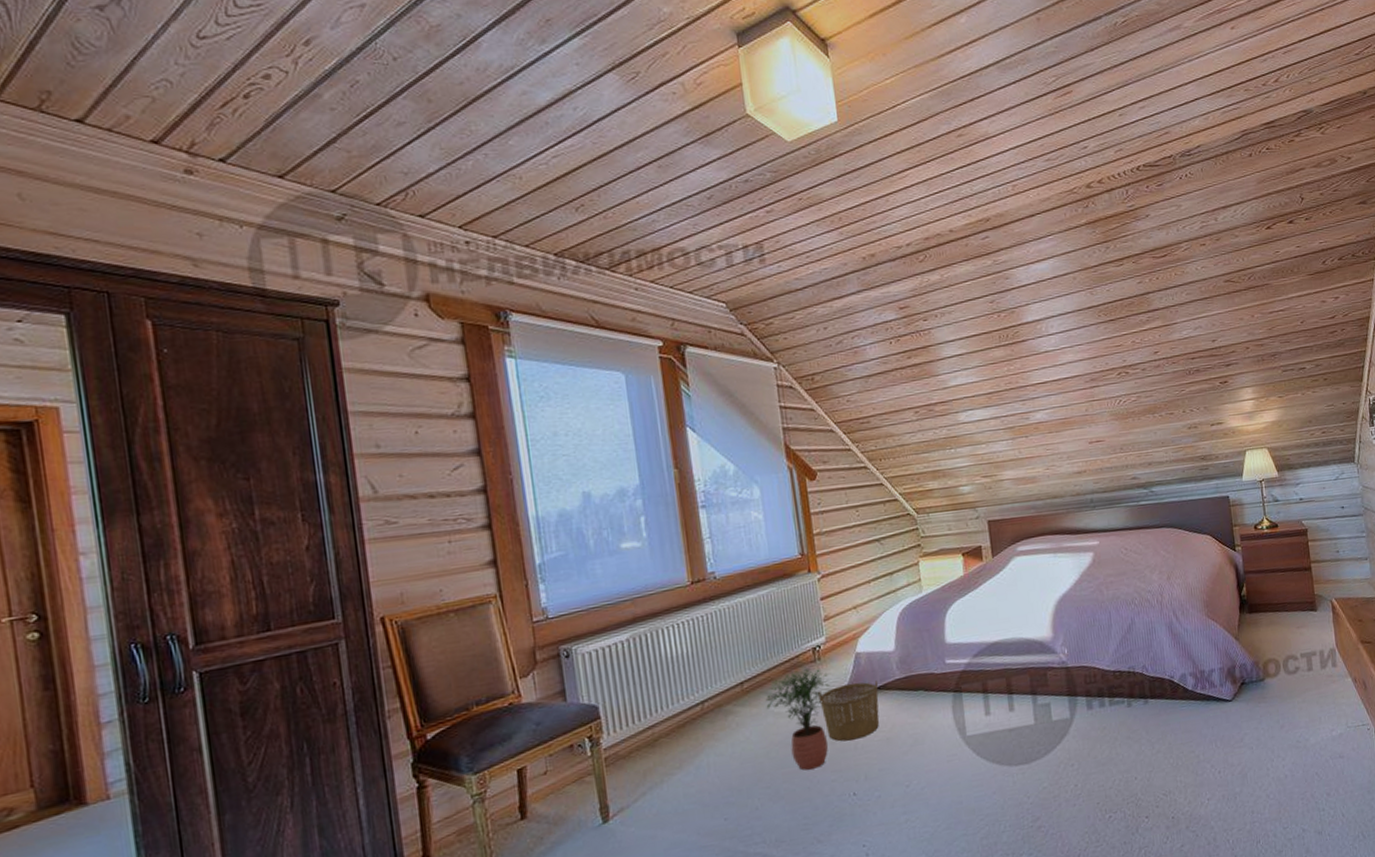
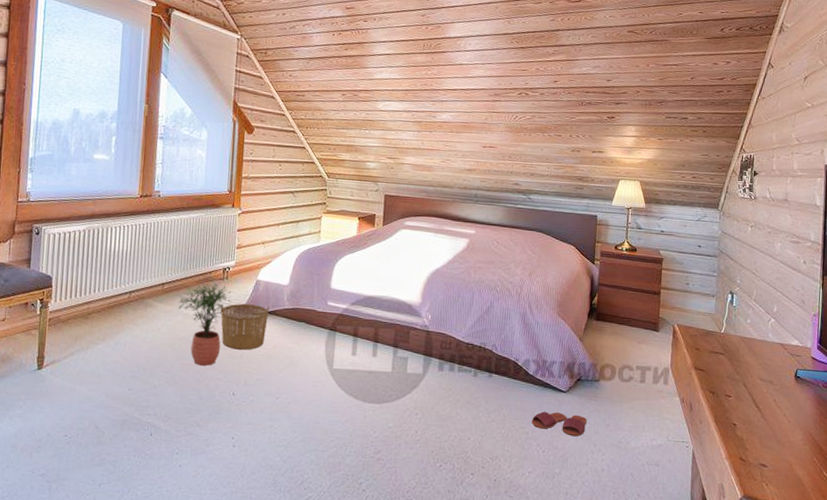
slippers: none [1200,722,1260,748] -> present [531,411,587,436]

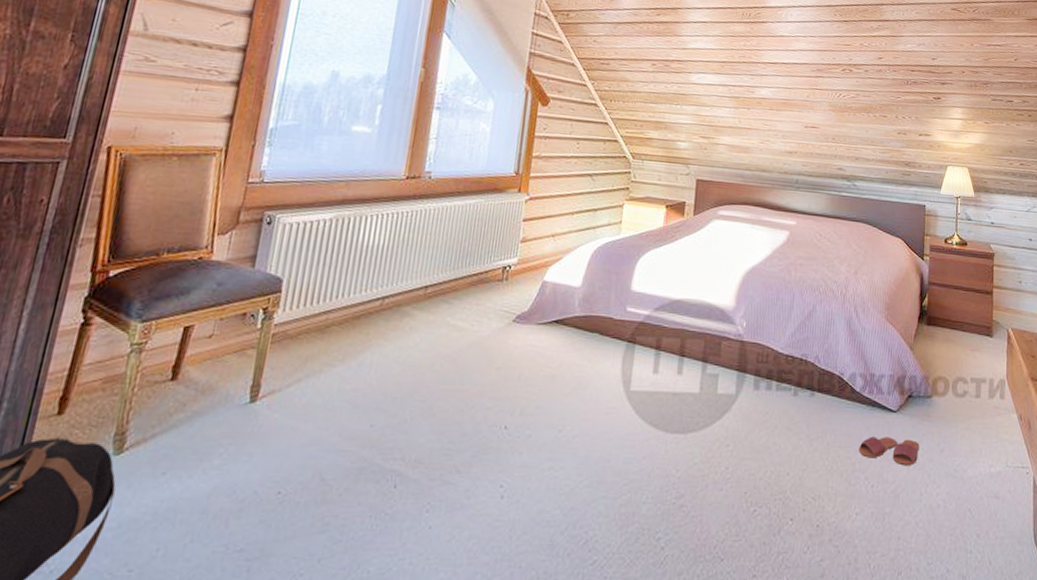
potted plant: present [178,282,232,366] -> none [443,285,512,391]
basket: present [220,304,270,350] -> none [495,311,558,370]

